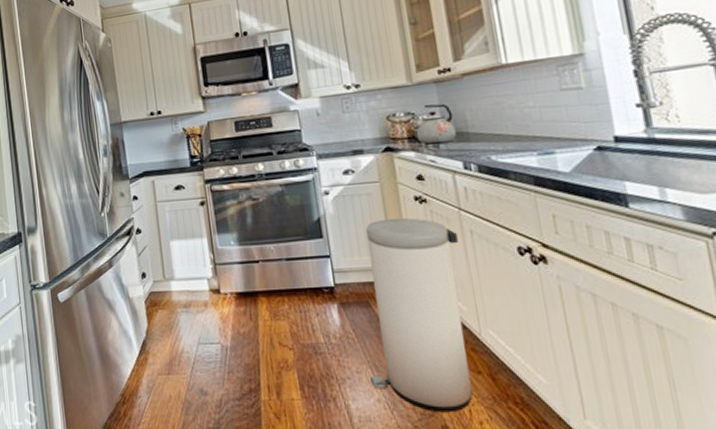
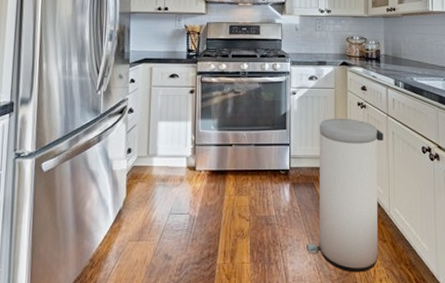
kettle: present [414,103,457,145] -> none [365,34,393,64]

